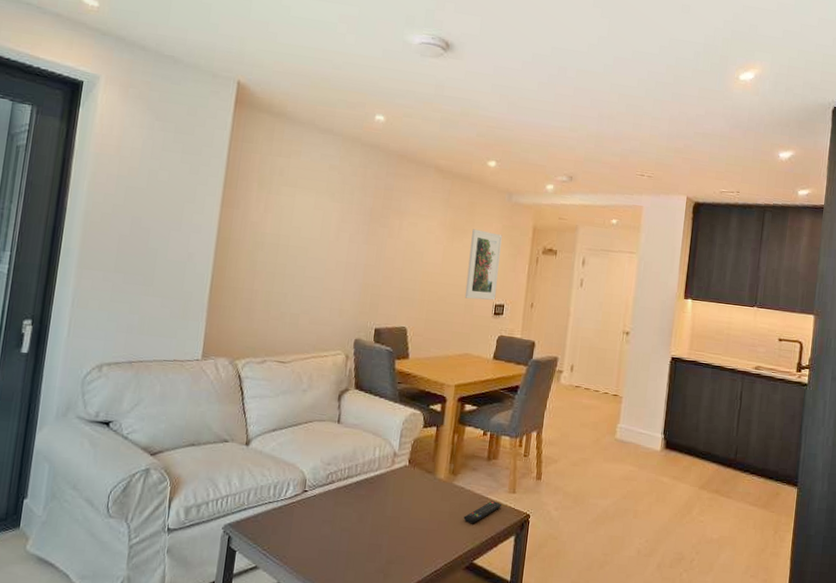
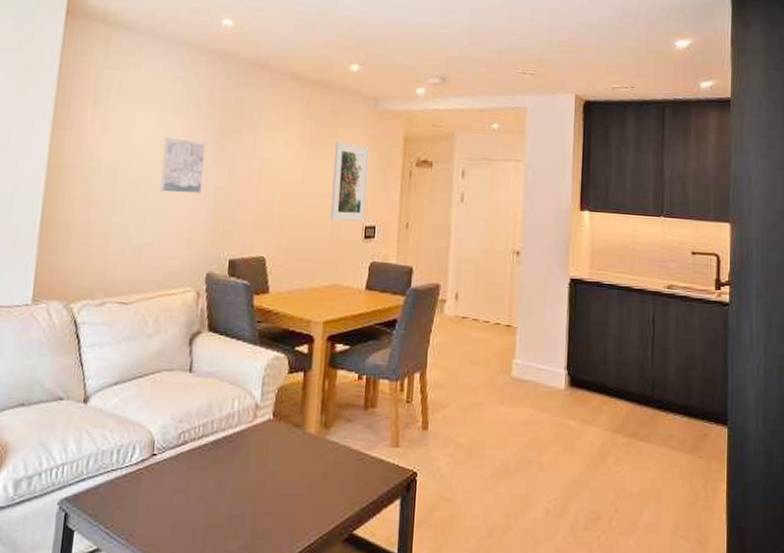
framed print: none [316,219,358,271] -> present [160,137,206,194]
remote control: present [463,501,501,523] -> none [339,458,383,485]

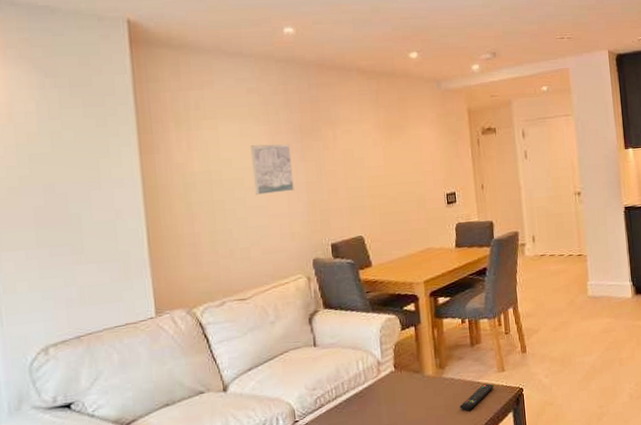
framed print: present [330,141,370,222] -> none [408,123,446,194]
remote control: none [339,458,383,485] -> present [459,383,494,411]

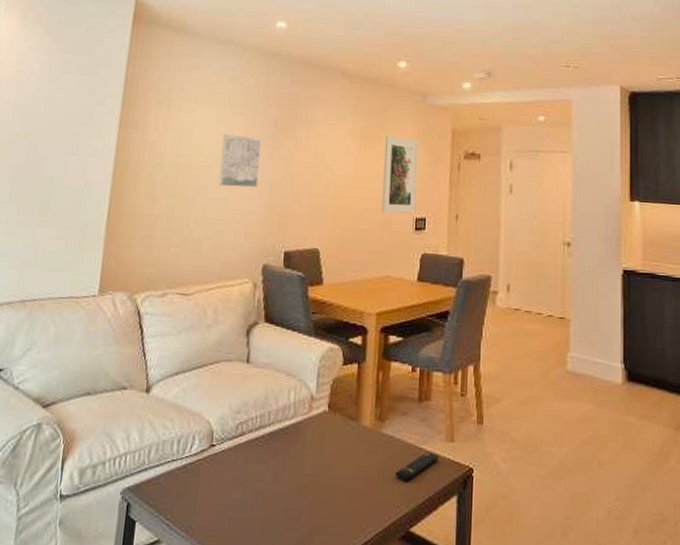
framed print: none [408,123,446,194] -> present [381,135,419,214]

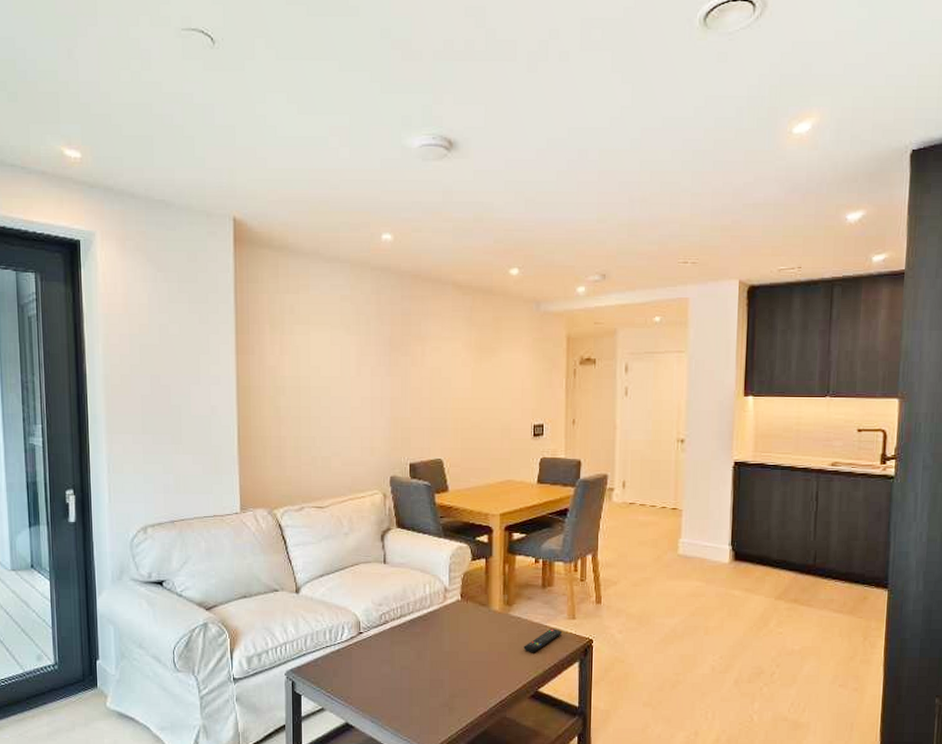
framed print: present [219,134,262,188] -> none [339,355,378,406]
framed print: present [381,135,419,214] -> none [500,346,534,422]

